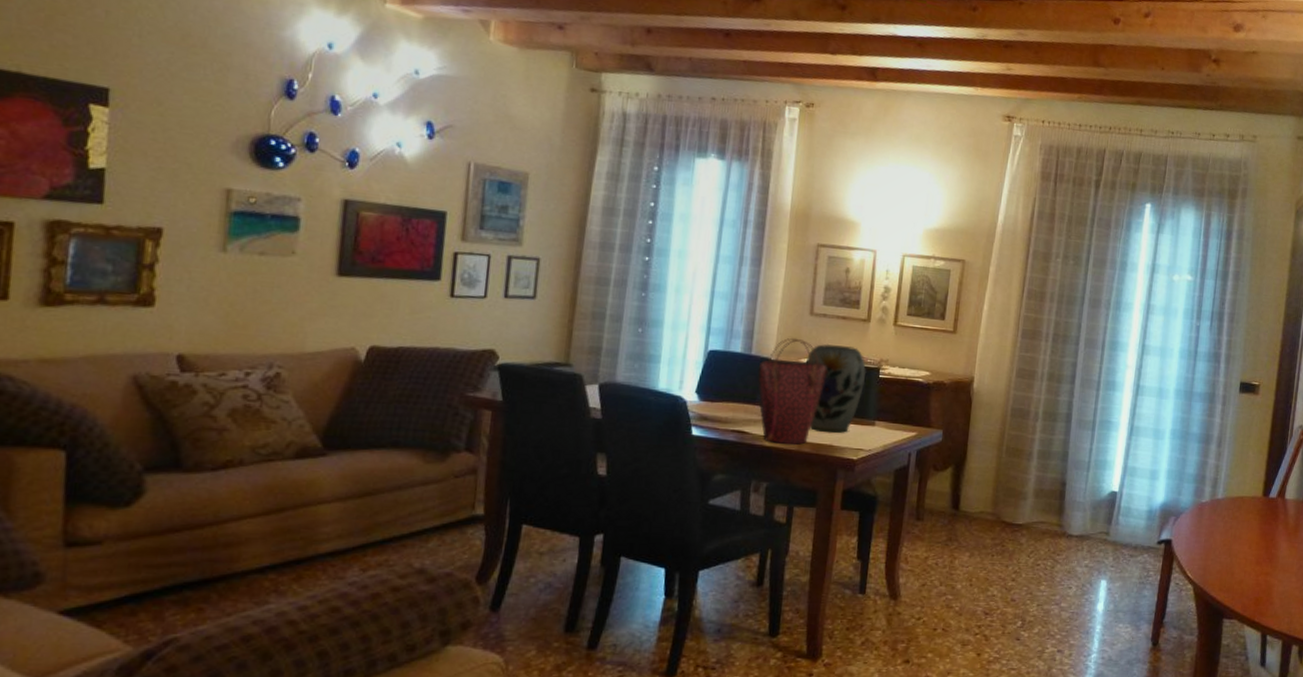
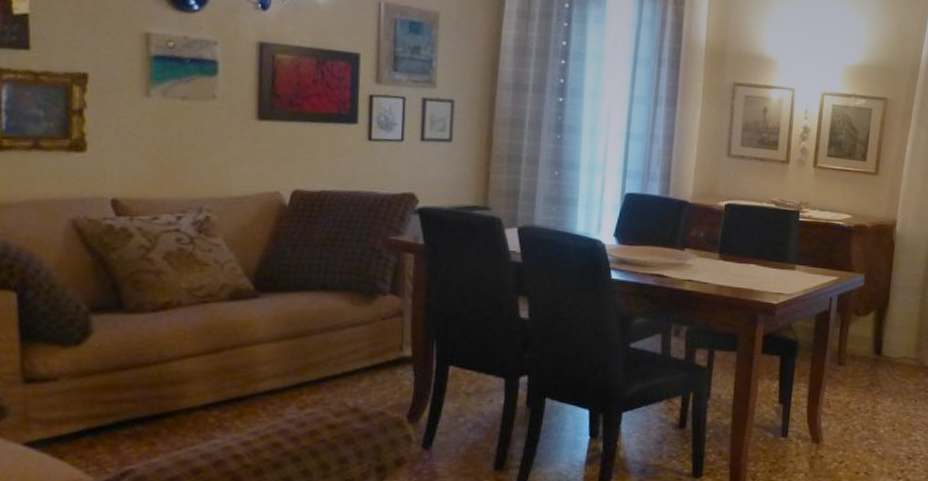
handbag: present [757,337,826,446] -> none [675,180,745,290]
vase: present [805,343,867,434] -> none [723,186,786,278]

